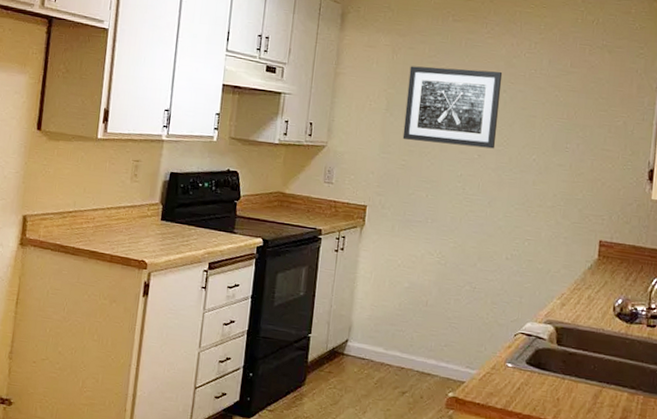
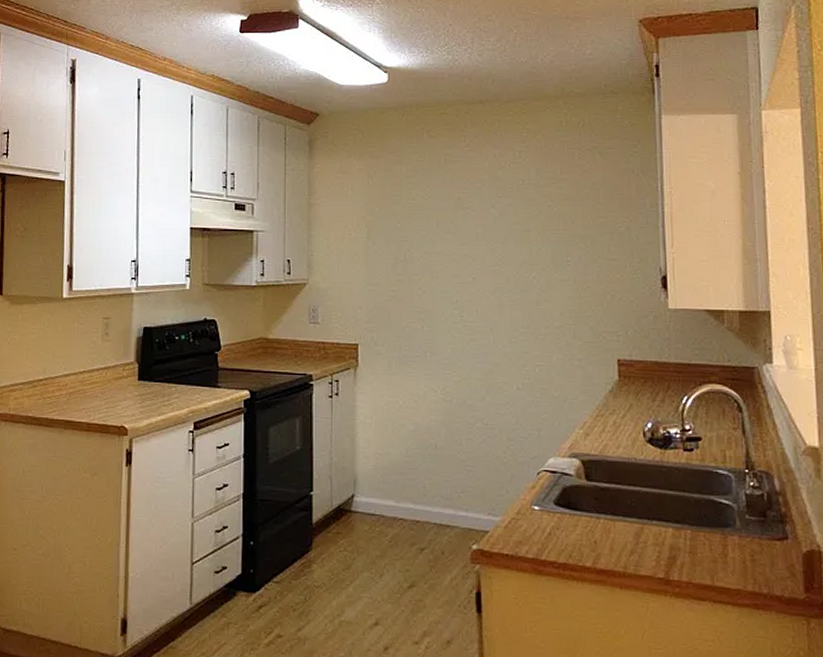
wall art: present [402,66,503,149] -> none [388,185,490,270]

